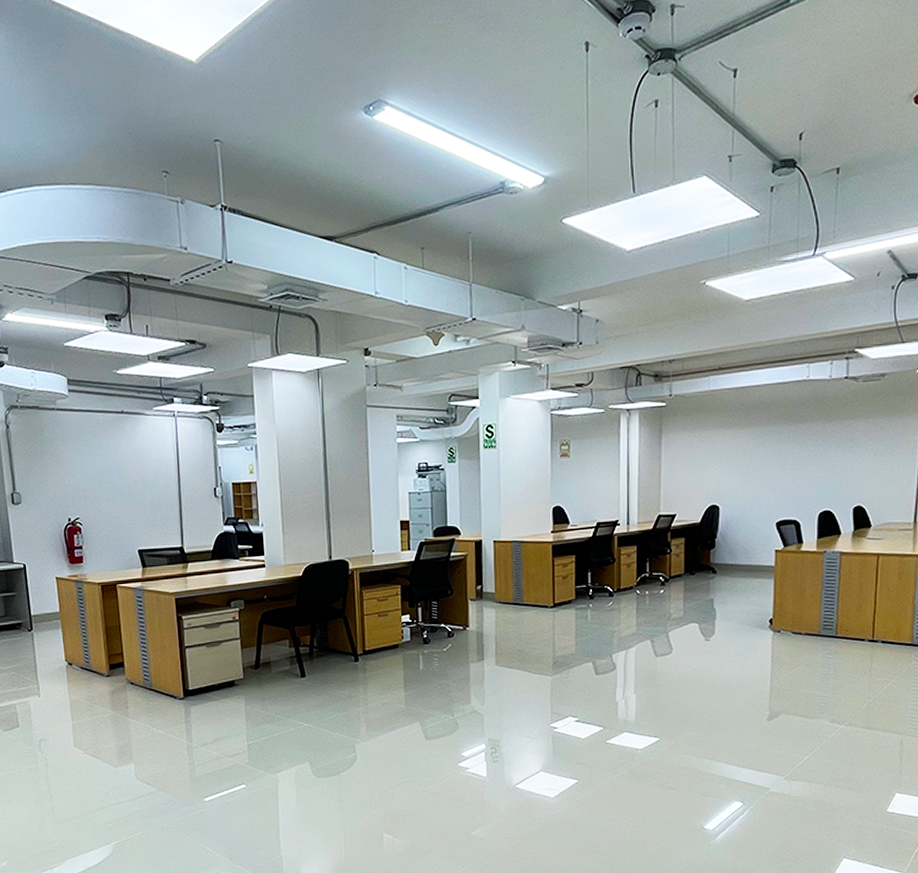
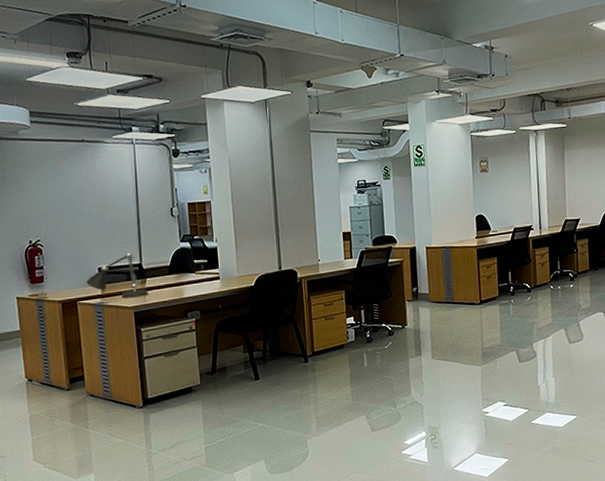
desk lamp: none [126,534,191,583] -> present [86,252,149,298]

